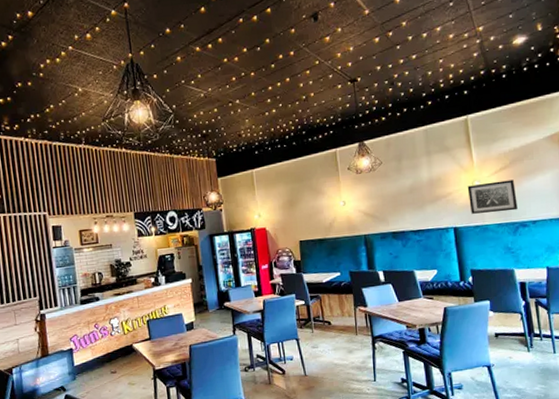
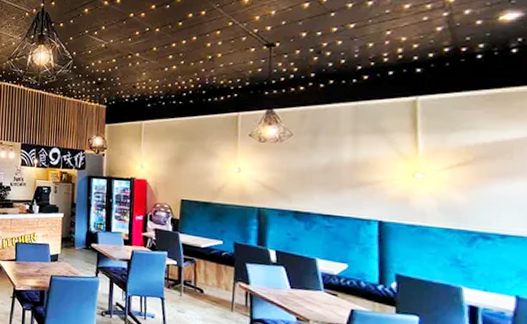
wall art: present [467,179,518,214] -> none [404,177,479,217]

